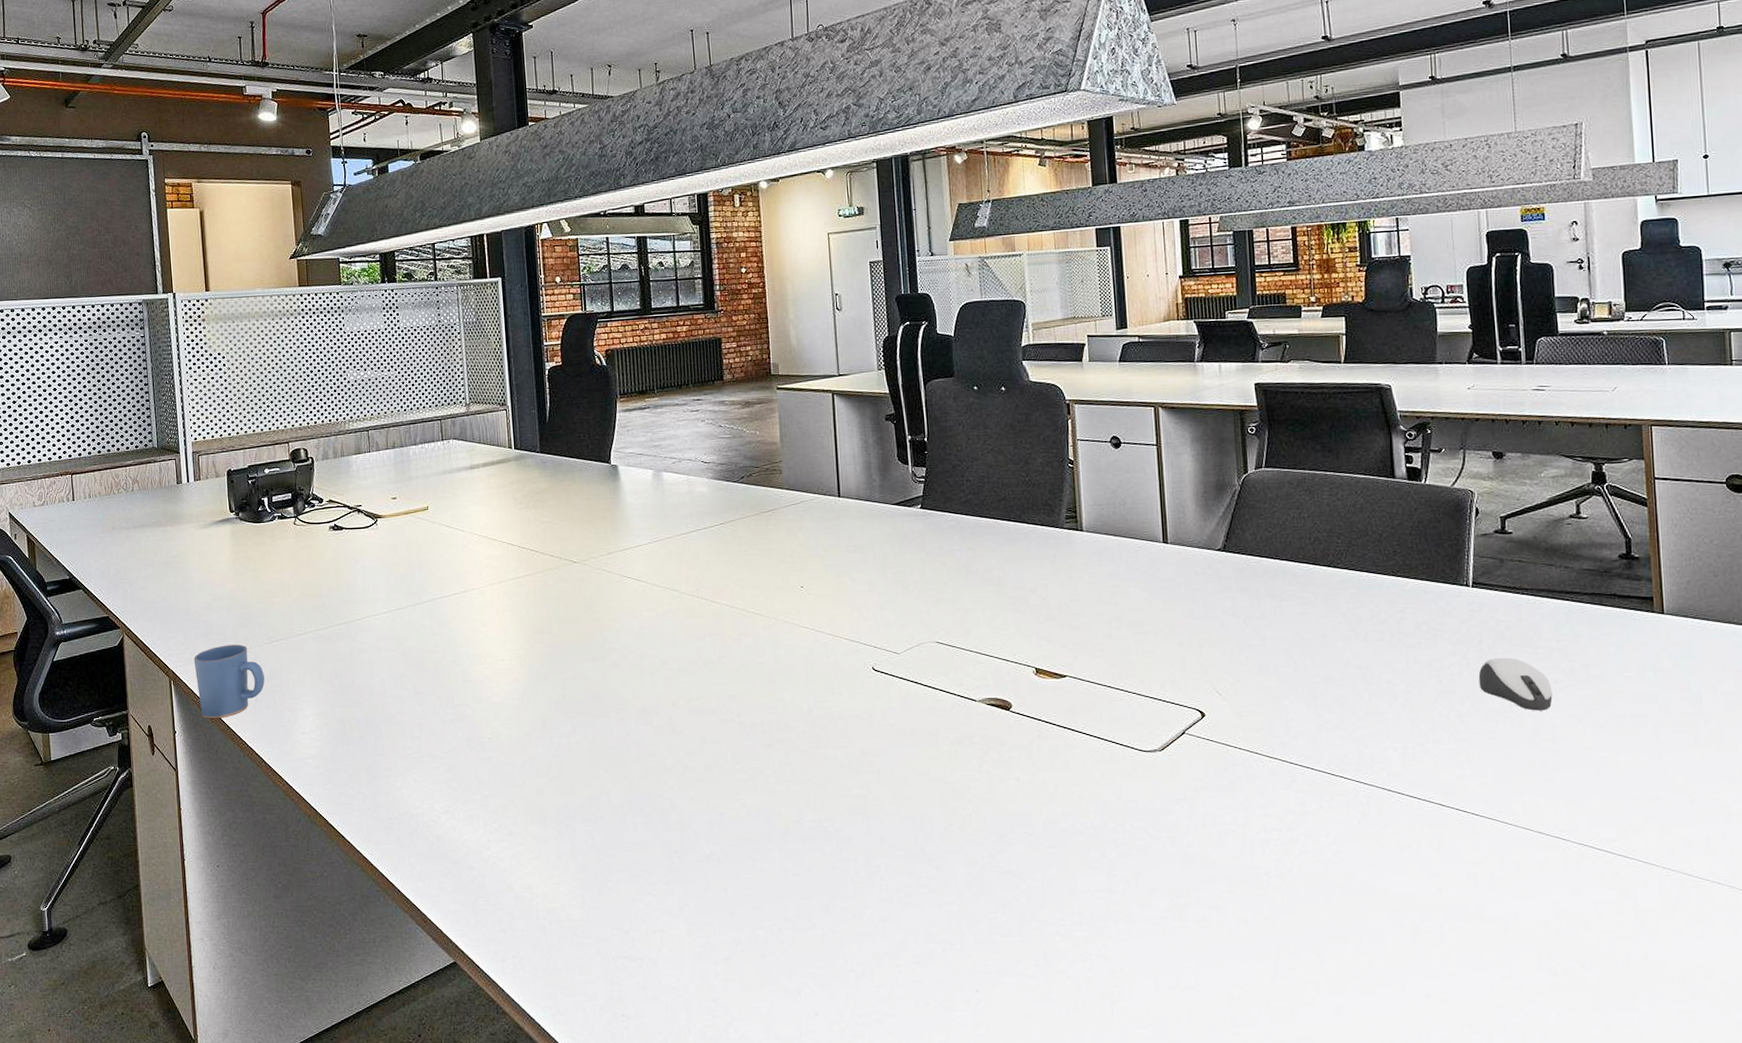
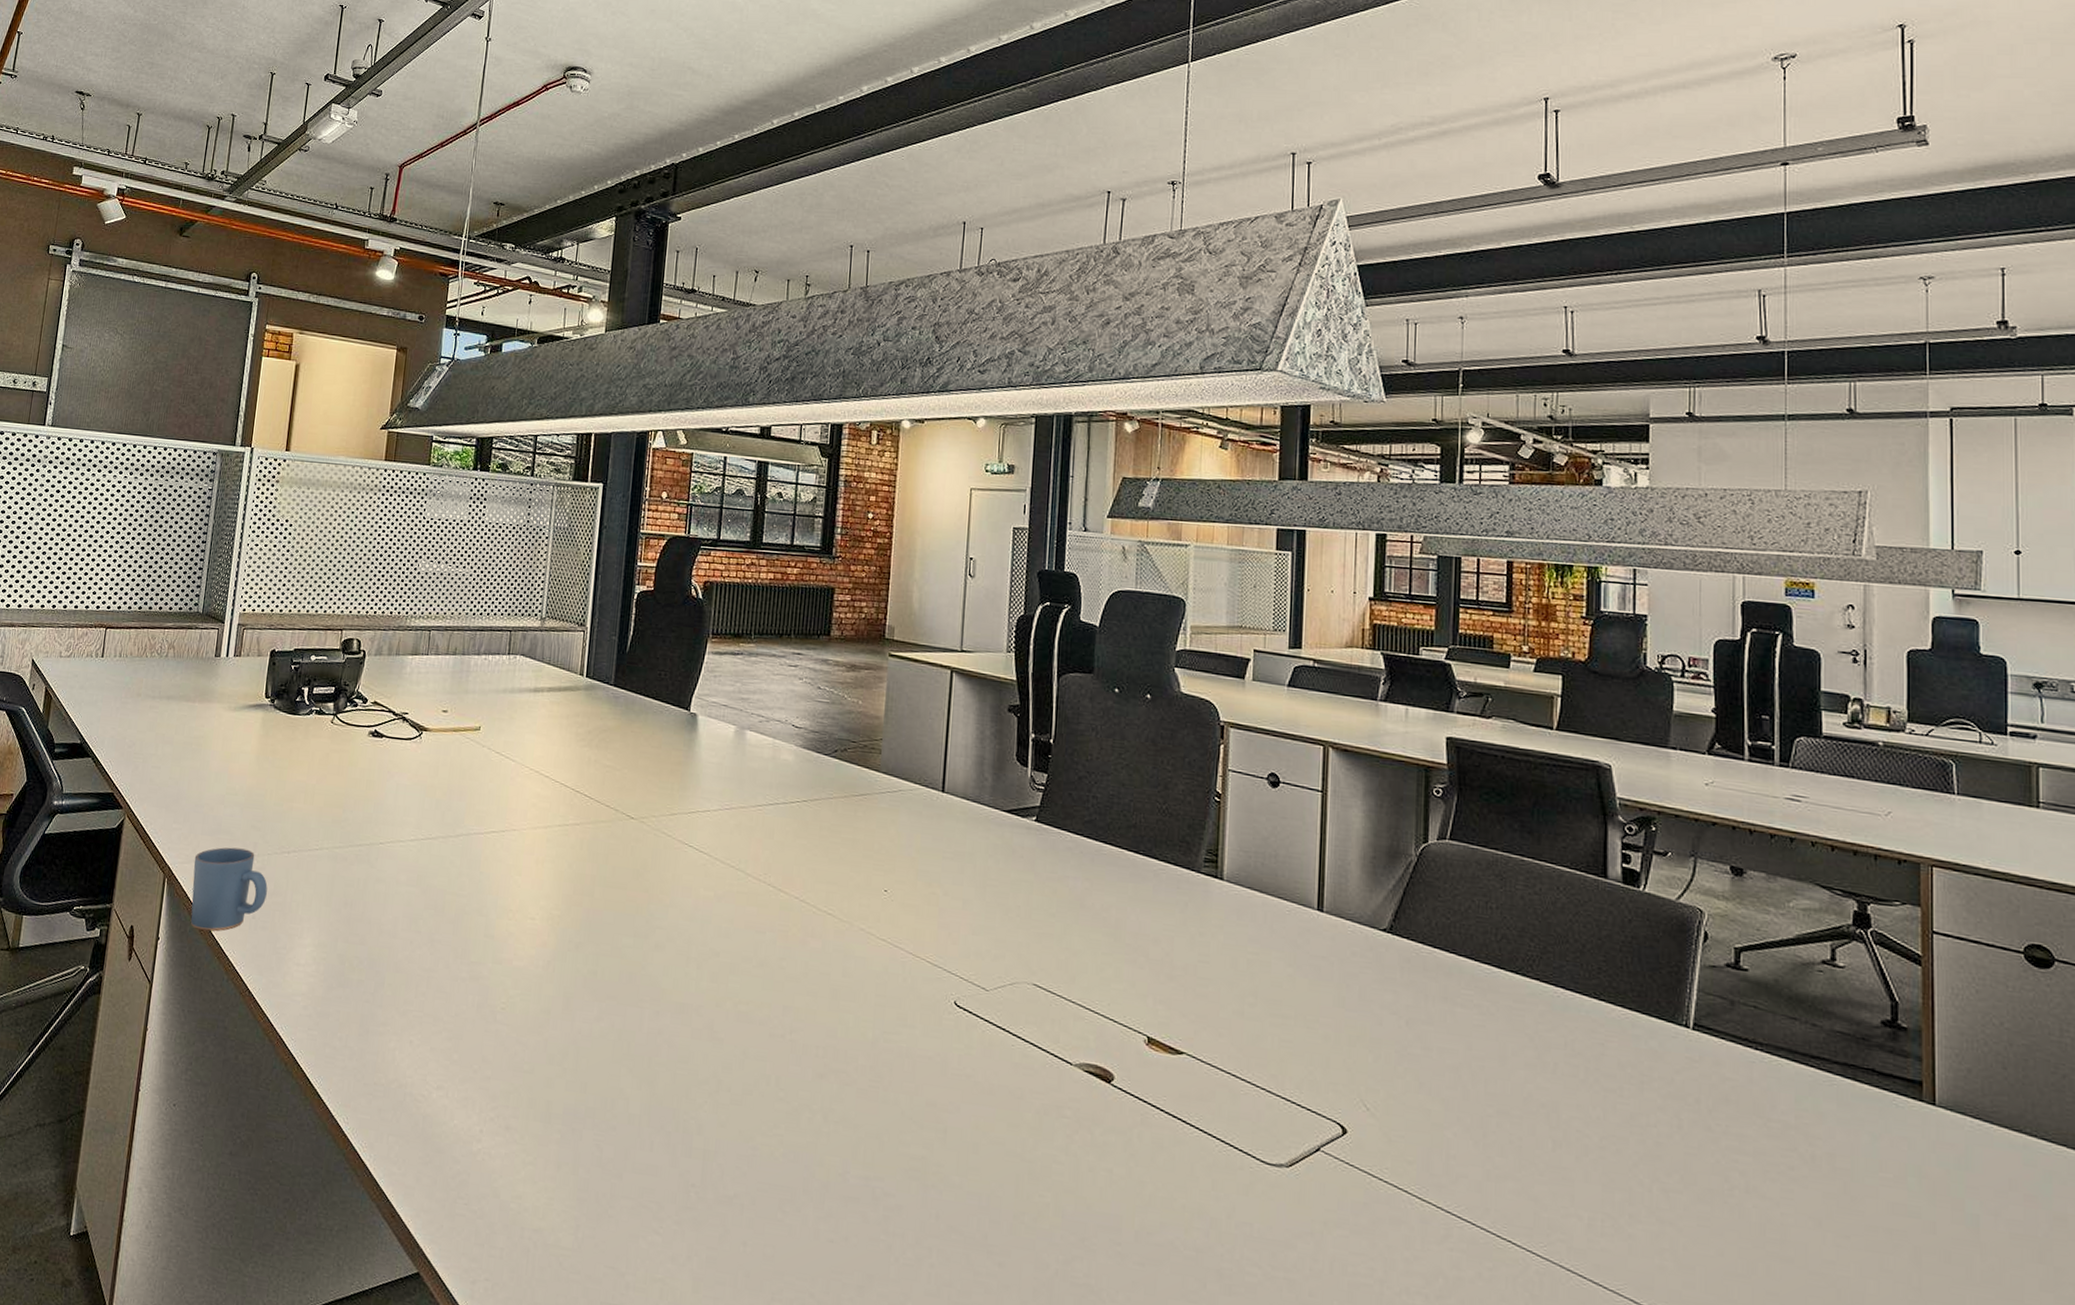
computer mouse: present [1478,658,1553,711] -> none [1692,1124,1785,1203]

